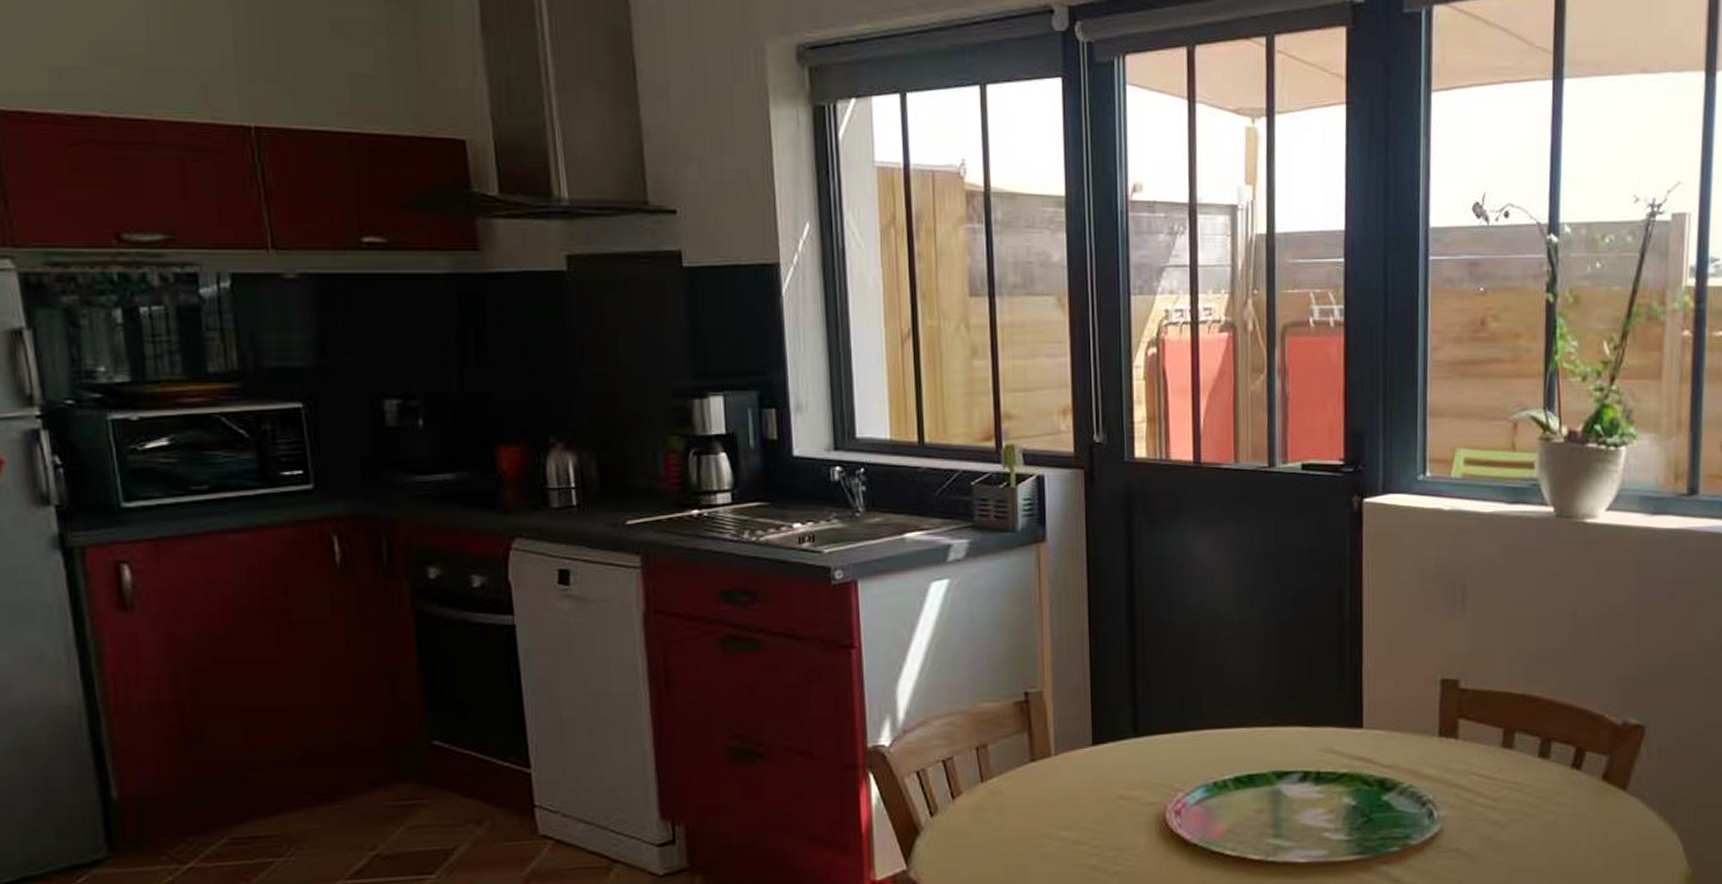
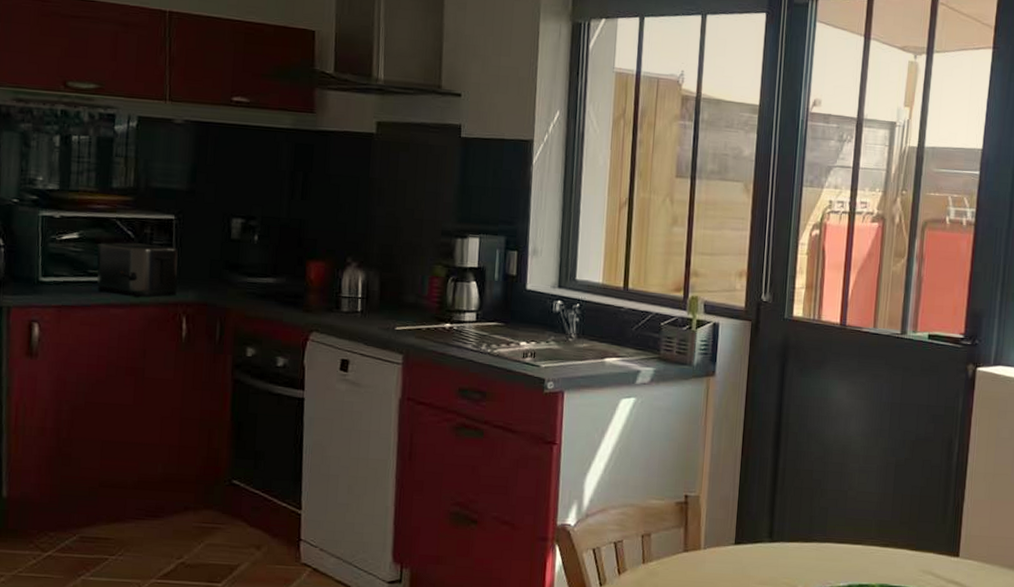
toaster: none [198,443,321,518] -> present [96,242,179,299]

